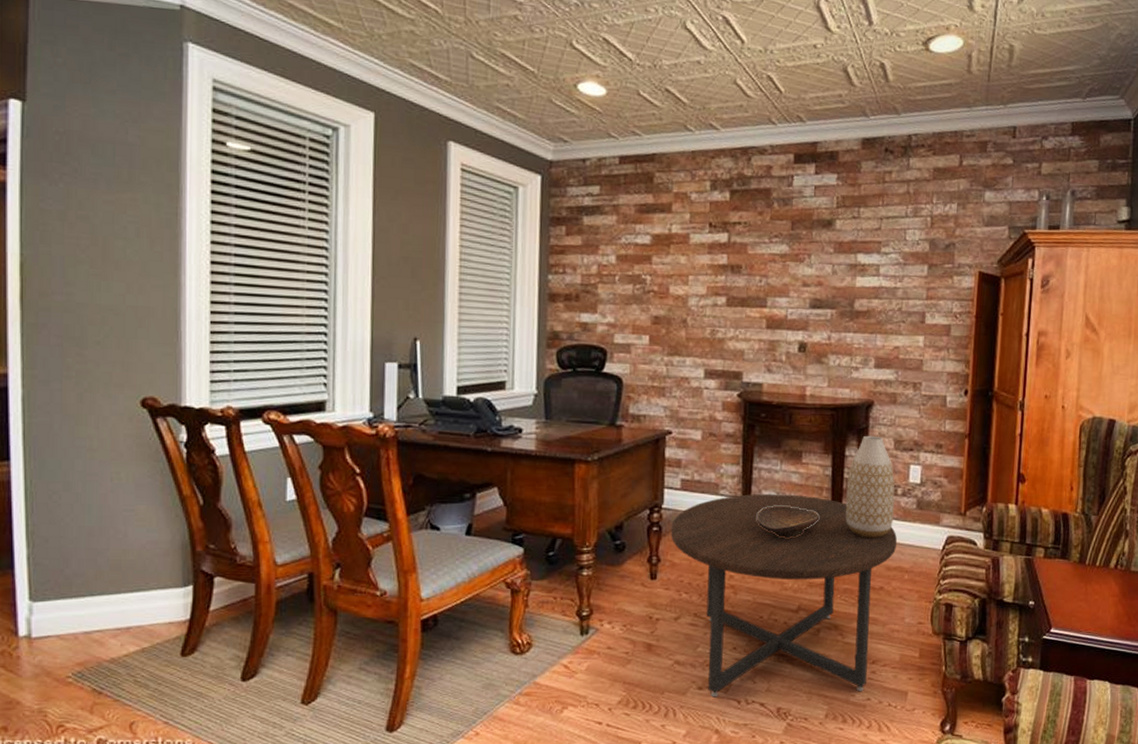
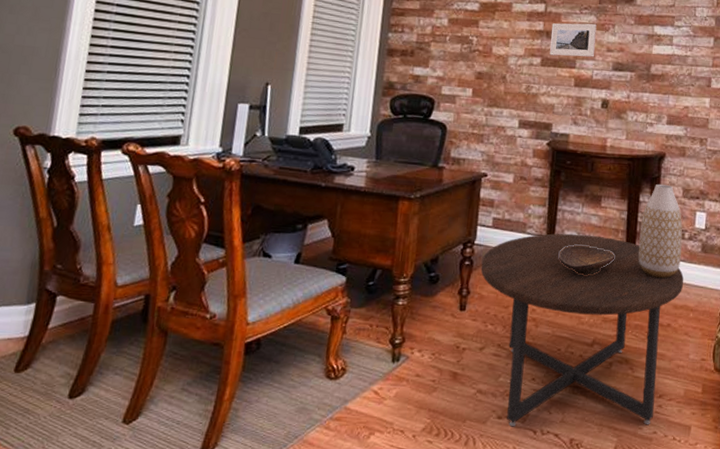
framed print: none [736,253,790,294] -> present [550,23,597,57]

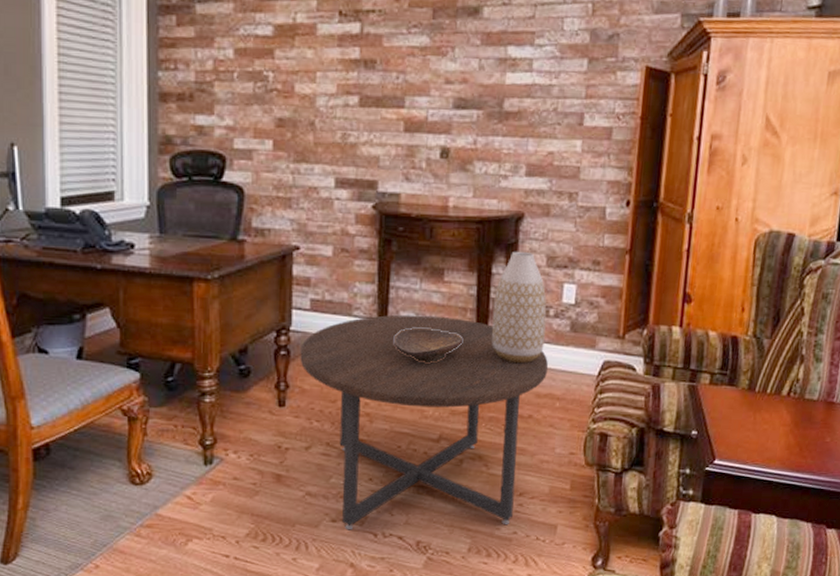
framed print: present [550,23,597,57] -> none [369,46,431,93]

